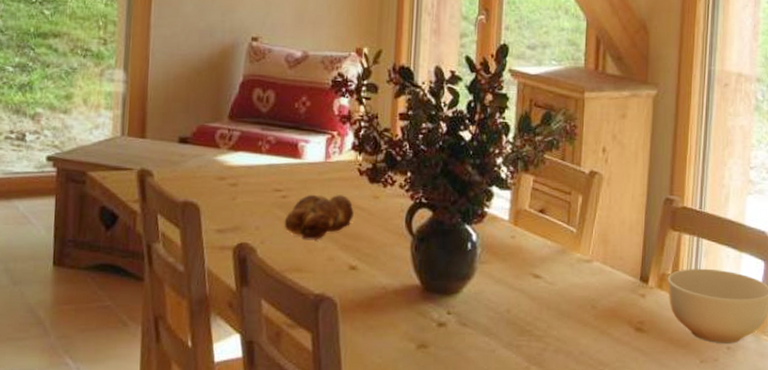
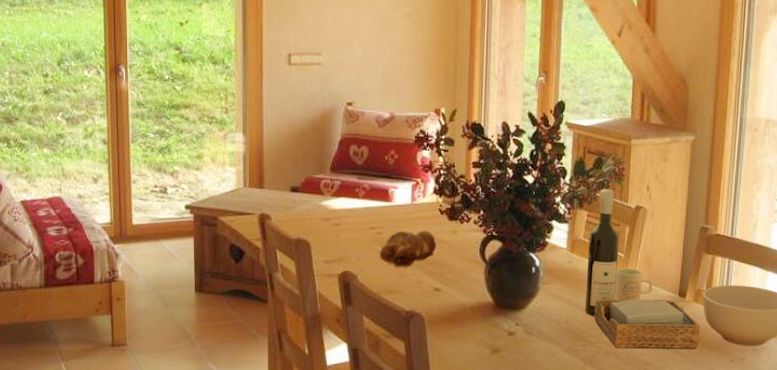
bottle: none [529,149,571,305] -> present [584,189,619,317]
napkin holder: none [540,283,665,347] -> present [594,299,700,349]
mug: none [565,245,610,286] -> present [615,267,653,300]

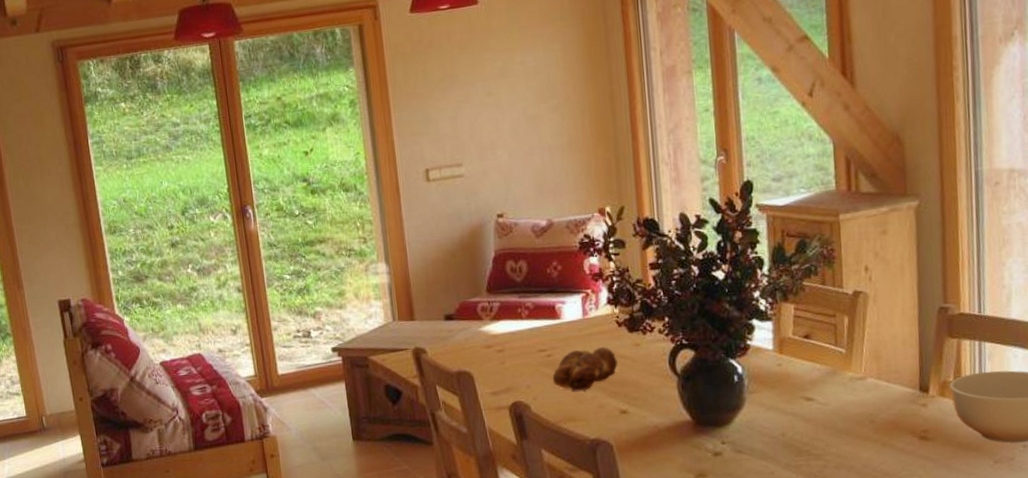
bottle: present [584,189,619,317] -> none [799,275,841,426]
napkin holder: present [594,299,700,349] -> none [814,397,952,460]
mug: present [615,267,653,300] -> none [837,364,885,404]

